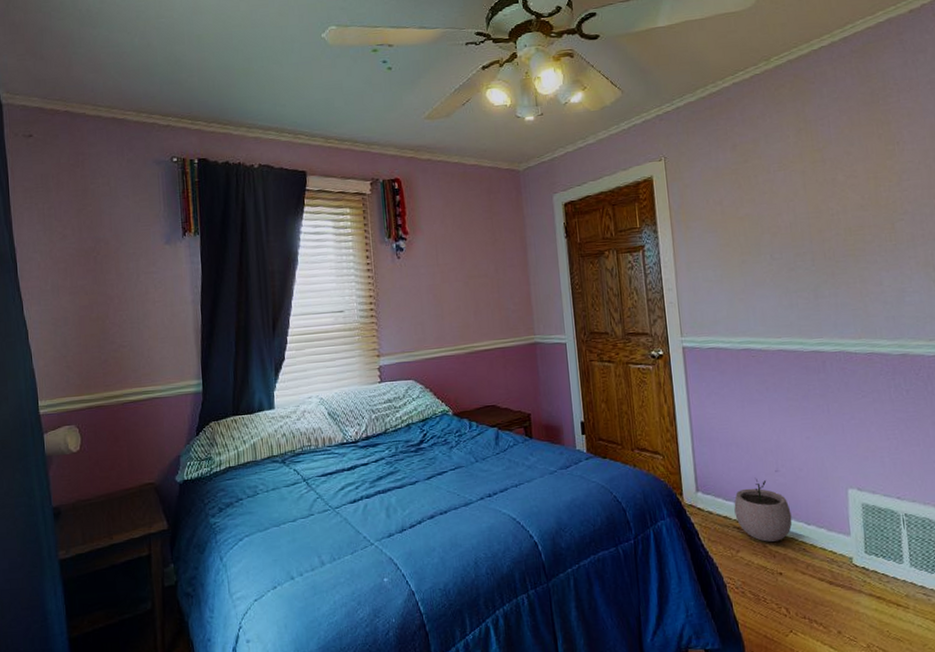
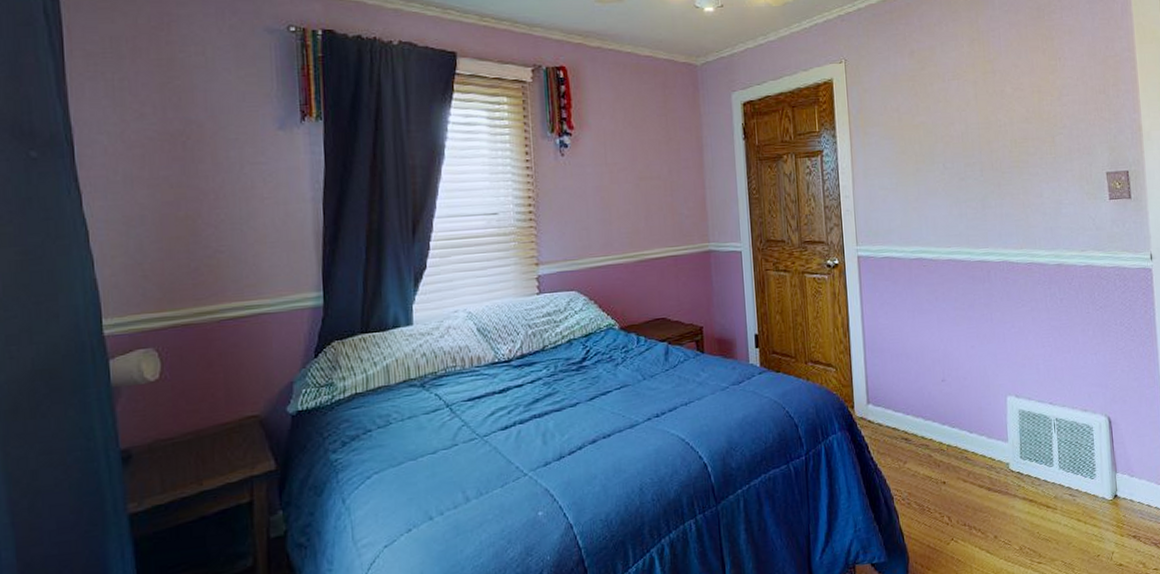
plant pot: present [734,477,792,542] -> none [902,387,956,452]

